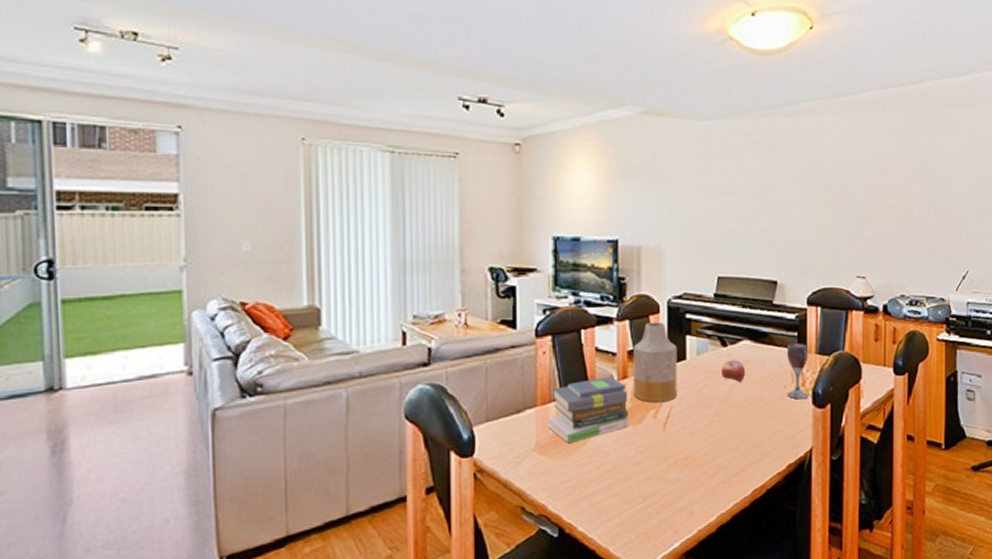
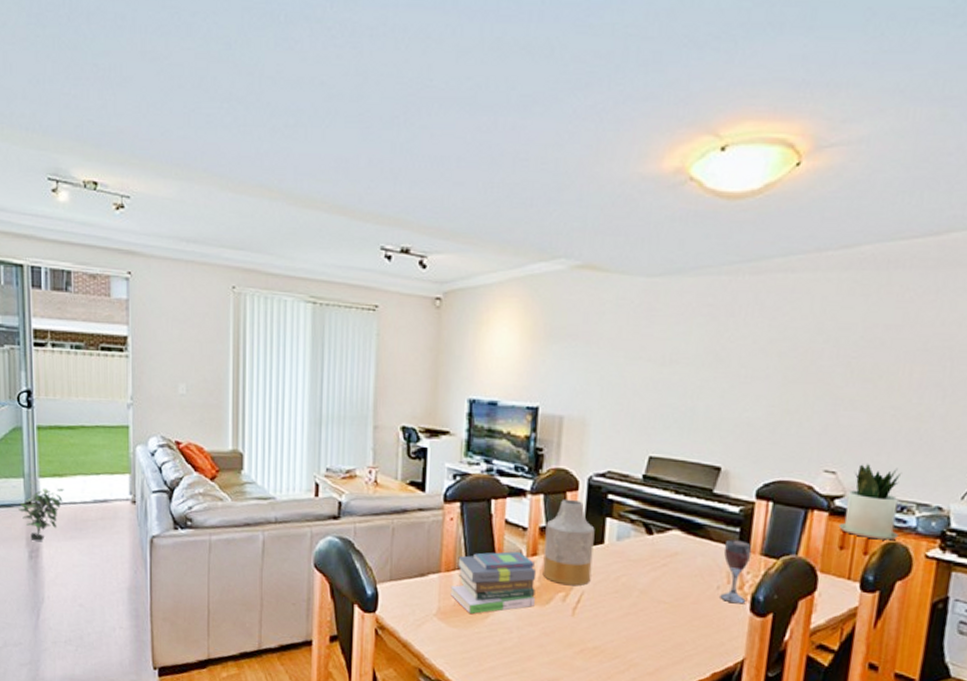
potted plant: none [36,367,99,433] -> present [18,488,64,541]
fruit: present [721,360,746,382] -> none [643,550,673,575]
planter: none [872,267,917,330] -> present [838,463,902,541]

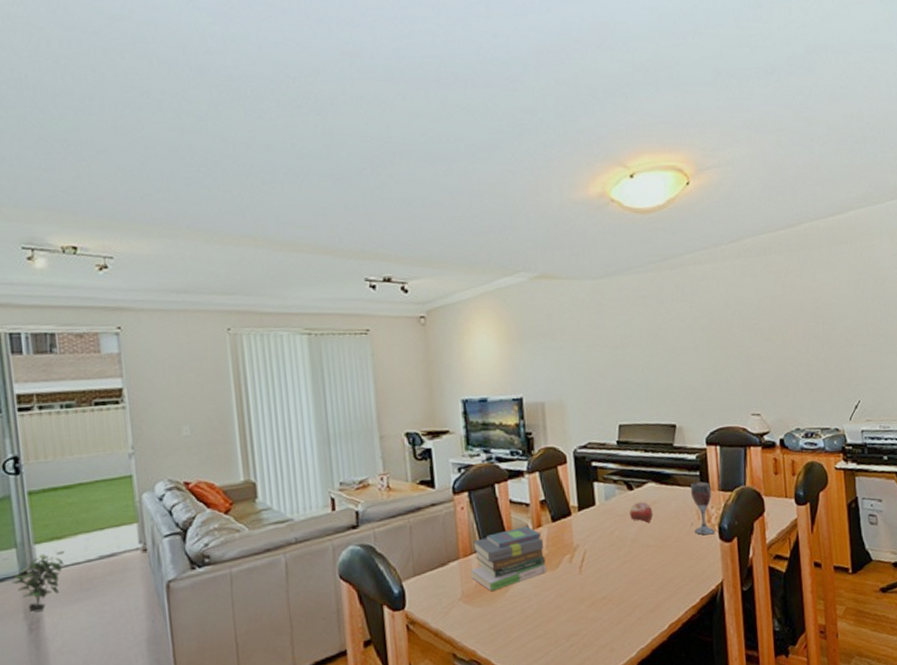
vase: present [542,499,595,586] -> none [545,471,590,548]
fruit: none [643,550,673,575] -> present [630,502,653,523]
planter: present [838,463,902,541] -> none [770,403,815,463]

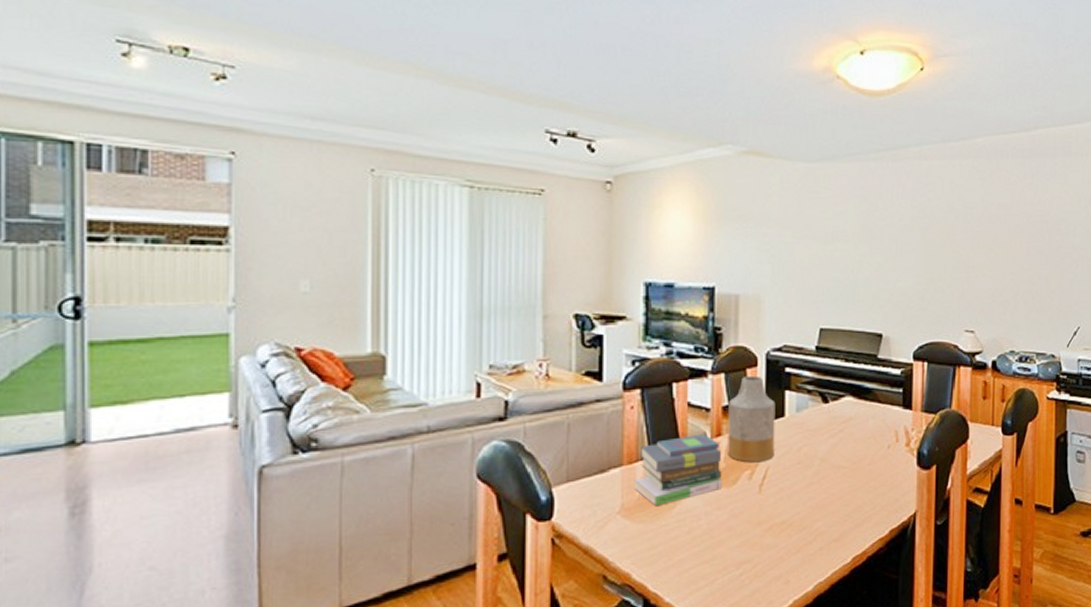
potted plant: present [12,550,65,612] -> none [54,418,129,492]
vase: none [545,471,590,548] -> present [728,375,775,463]
fruit: present [630,502,653,523] -> none [822,417,848,441]
cup: present [690,481,715,535] -> none [890,400,914,460]

